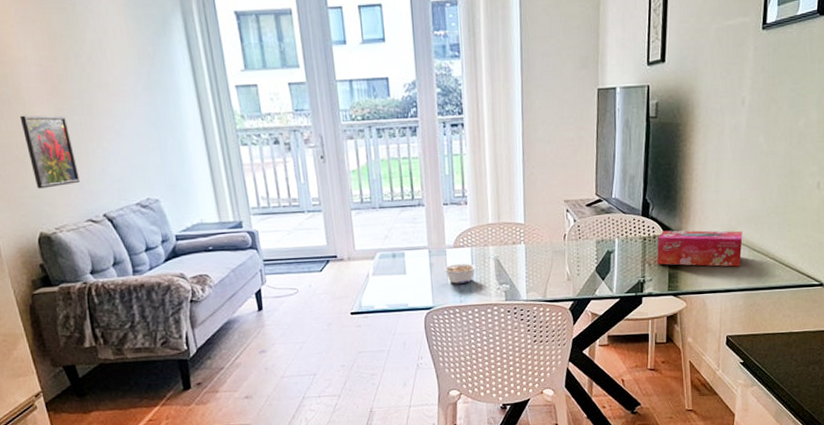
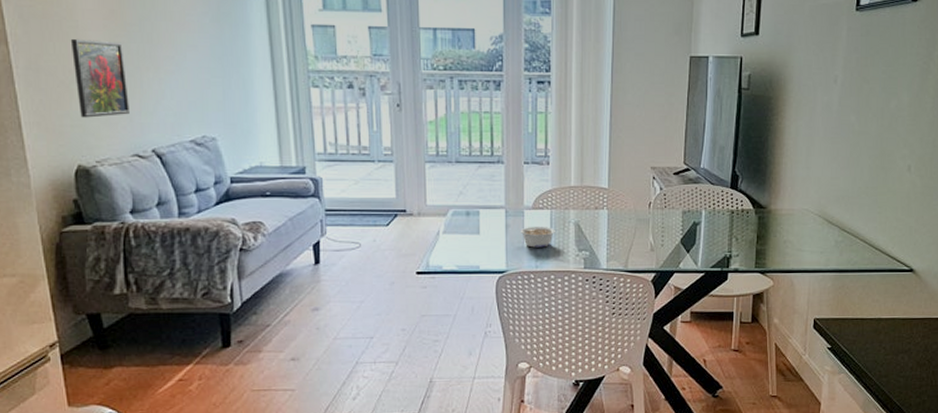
tissue box: present [657,230,743,267] -> none [745,205,833,247]

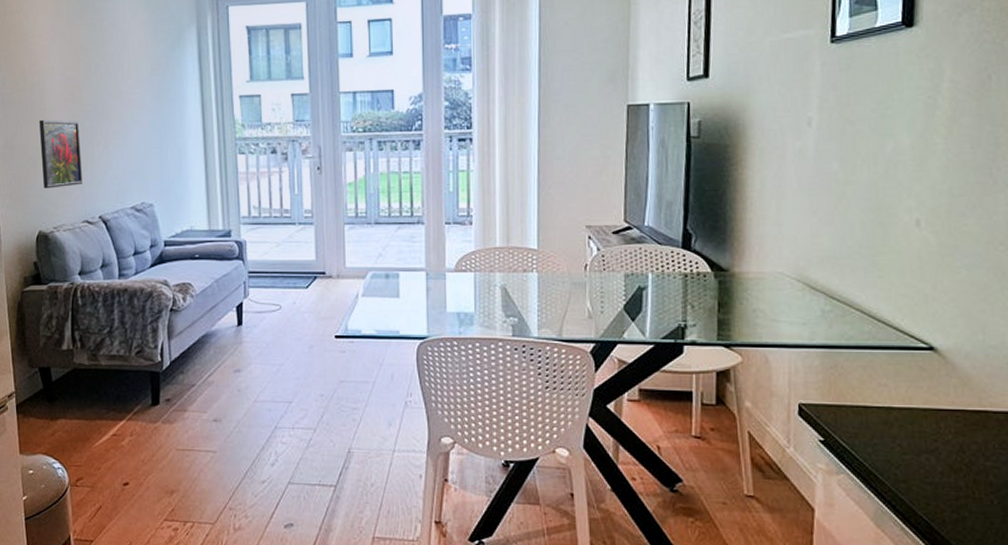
legume: present [520,227,555,248] -> none [442,290,480,313]

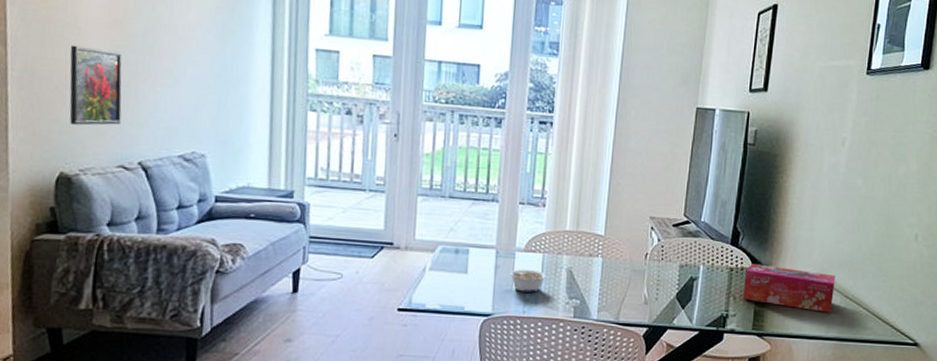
legume: none [442,290,480,313] -> present [510,270,546,293]
tissue box: none [702,267,816,317] -> present [743,263,836,313]

